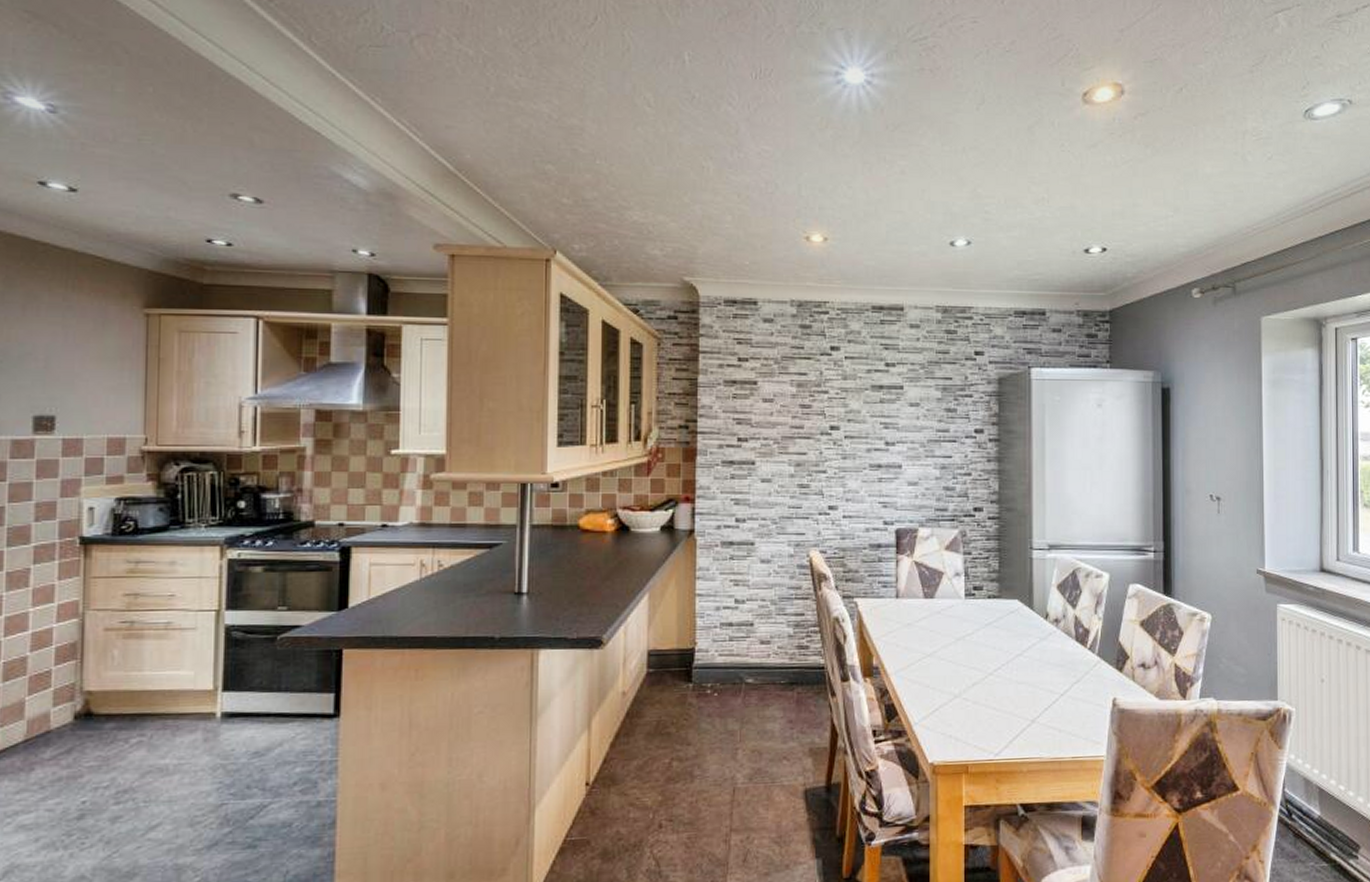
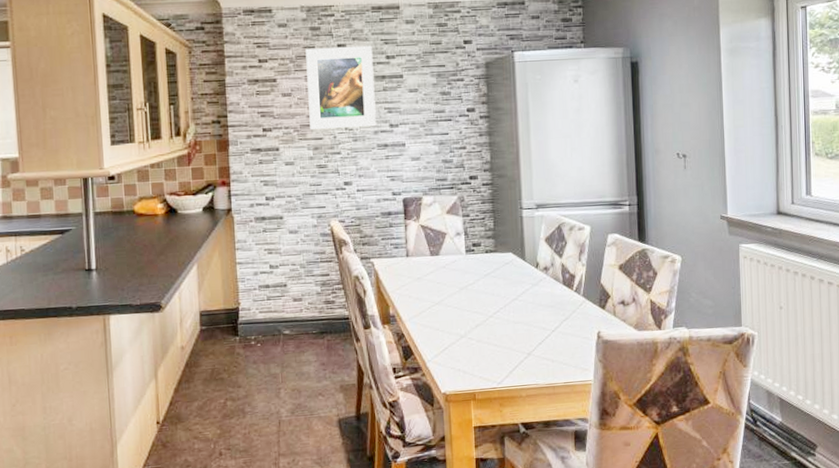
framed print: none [793,348,870,444] -> present [305,45,376,130]

